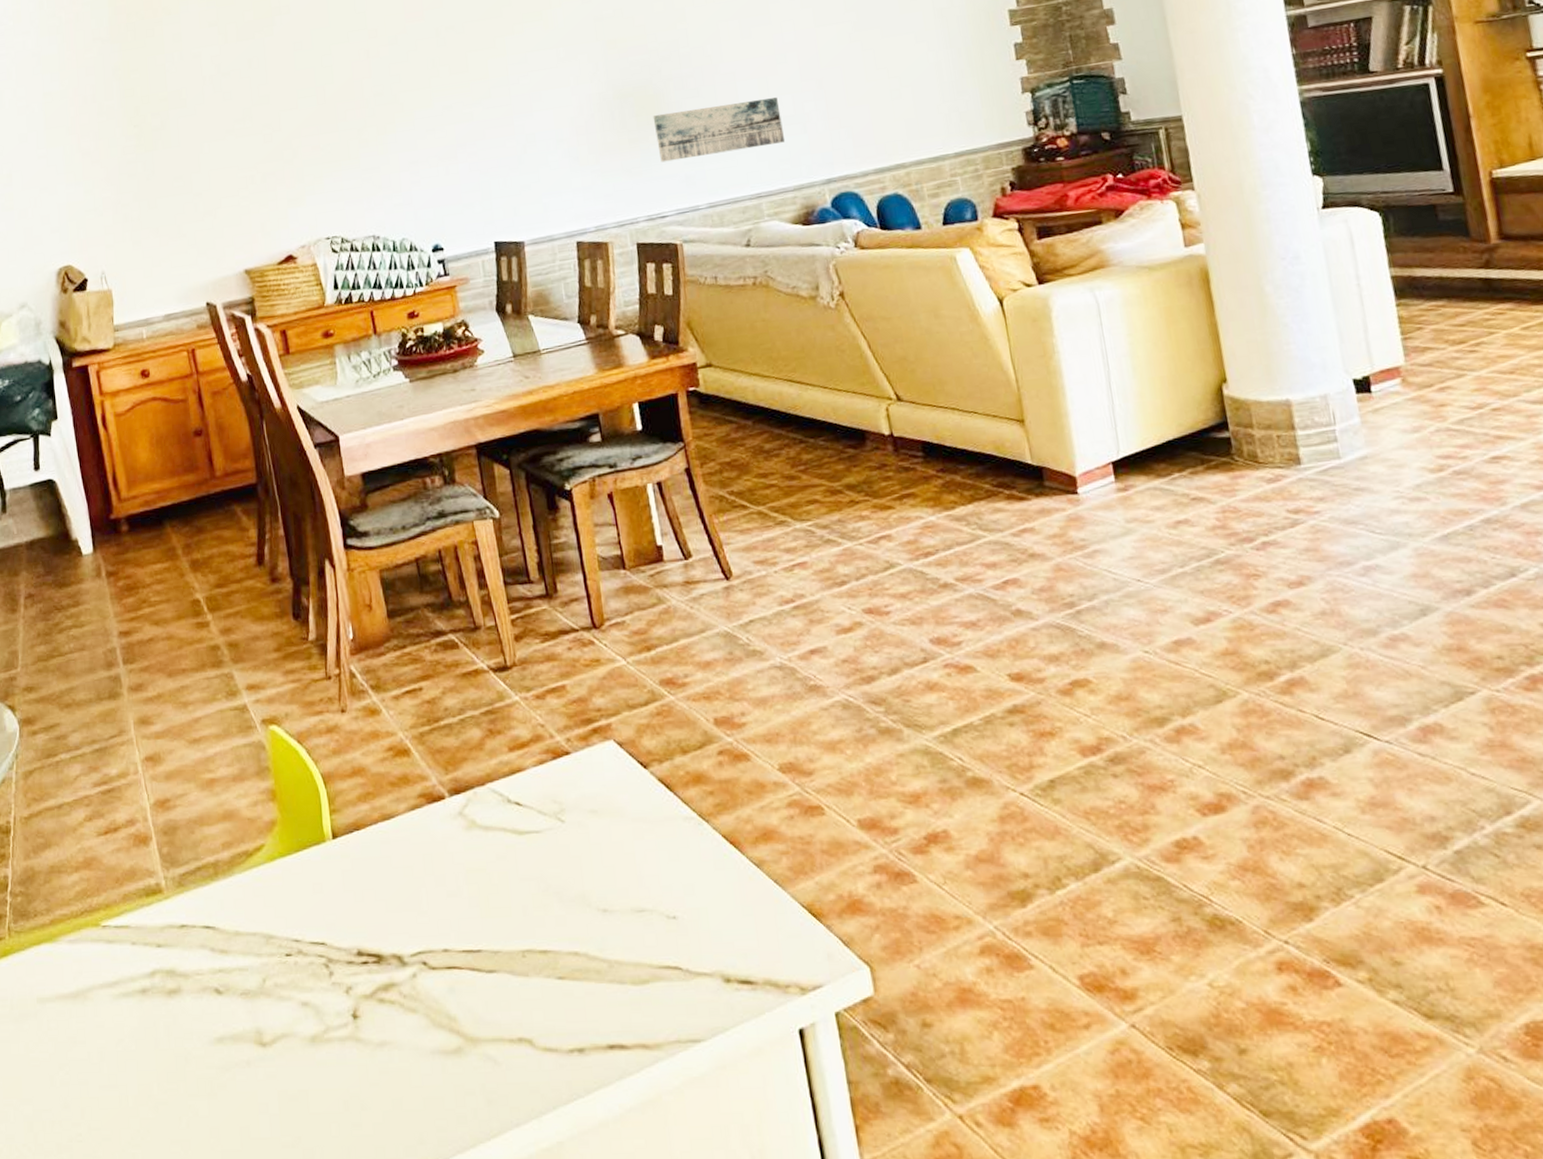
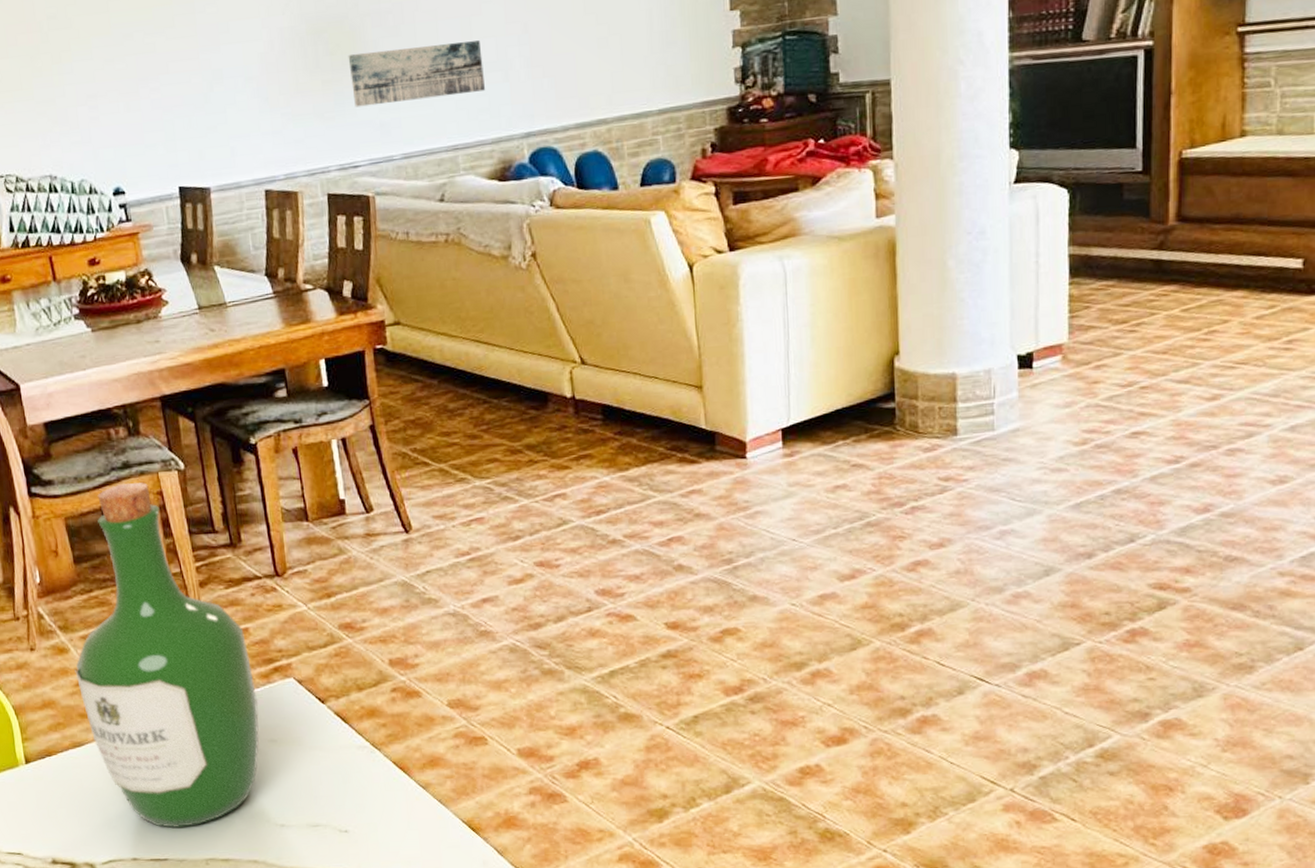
wine bottle: none [386,532,579,914] -> present [75,482,259,829]

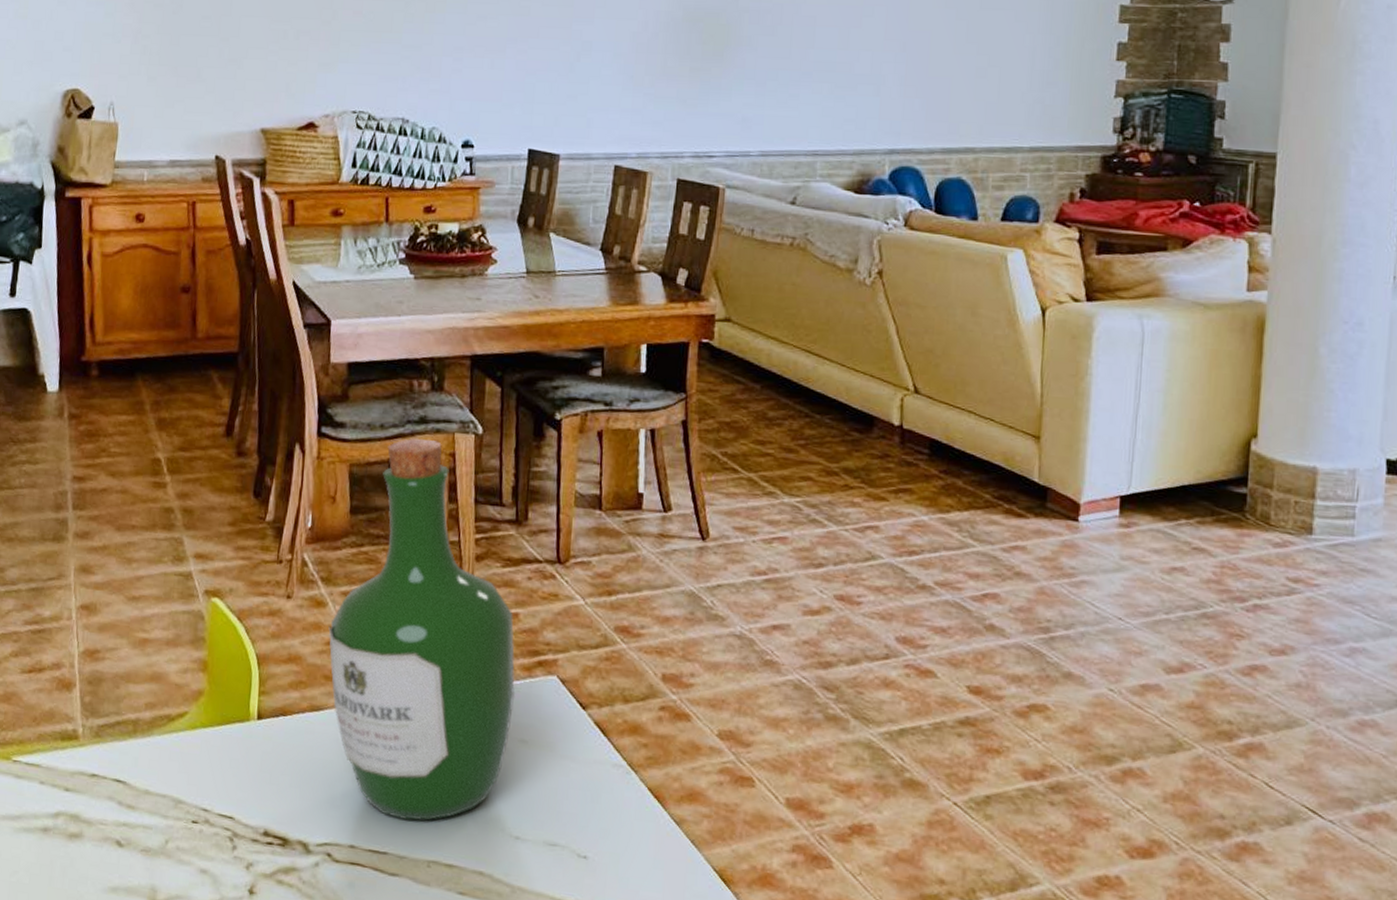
wall art: present [348,40,485,108] -> none [719,46,856,102]

